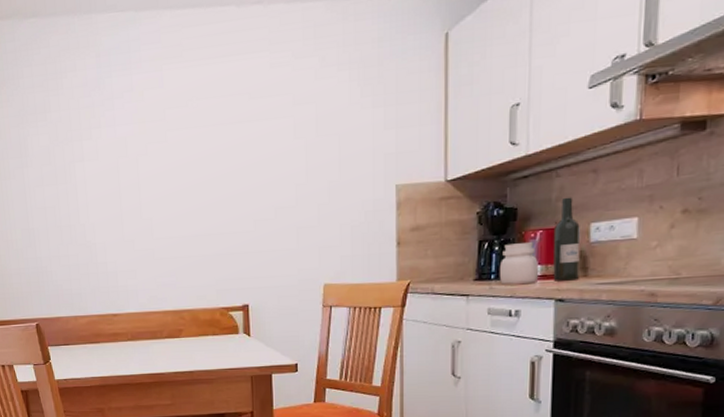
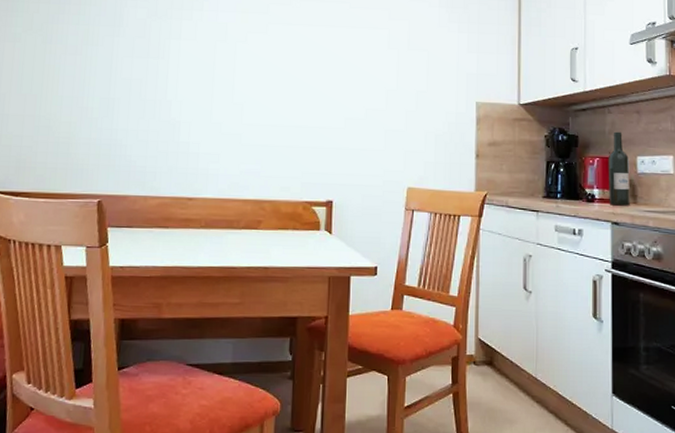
jar: present [499,242,538,286] -> none [564,167,596,206]

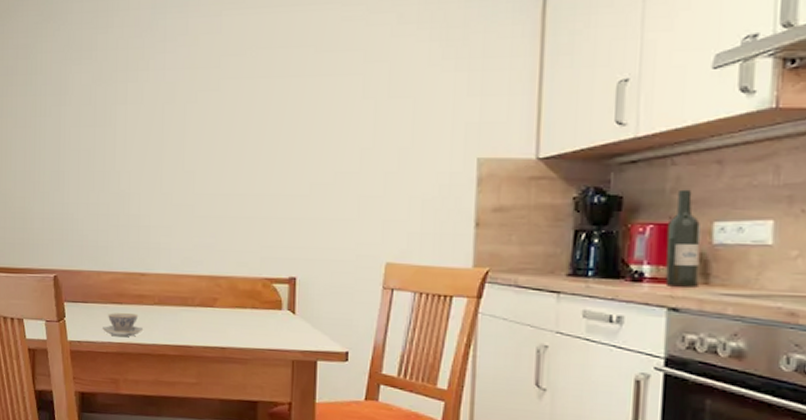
teacup: none [146,237,189,261] -> present [101,313,144,337]

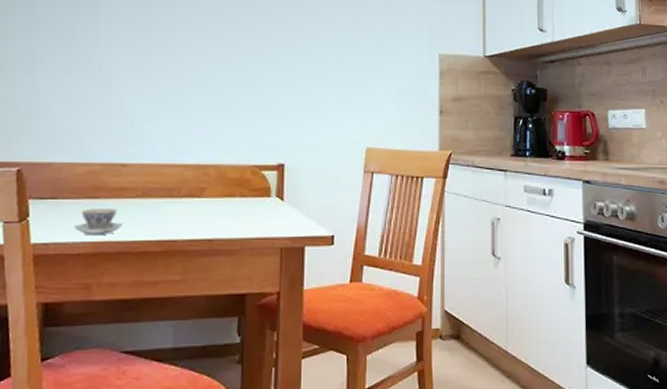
wine bottle: present [665,189,702,288] -> none [578,84,603,163]

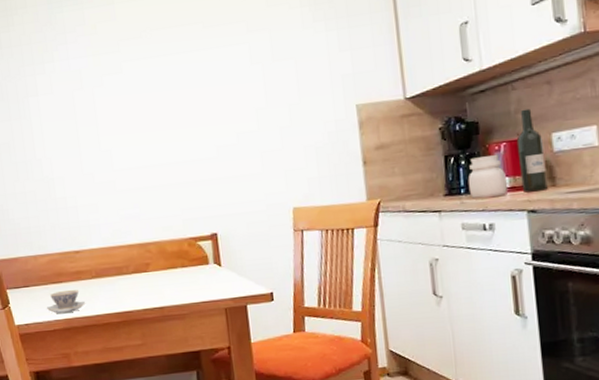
jar: none [533,123,567,164] -> present [467,155,507,200]
wine bottle: none [578,84,603,163] -> present [516,108,549,193]

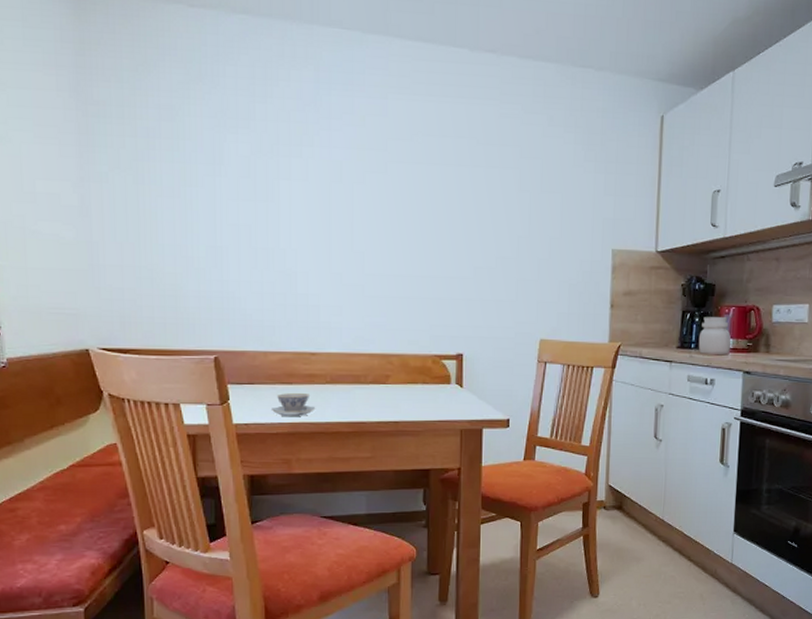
wine bottle: present [516,108,549,193] -> none [742,279,765,355]

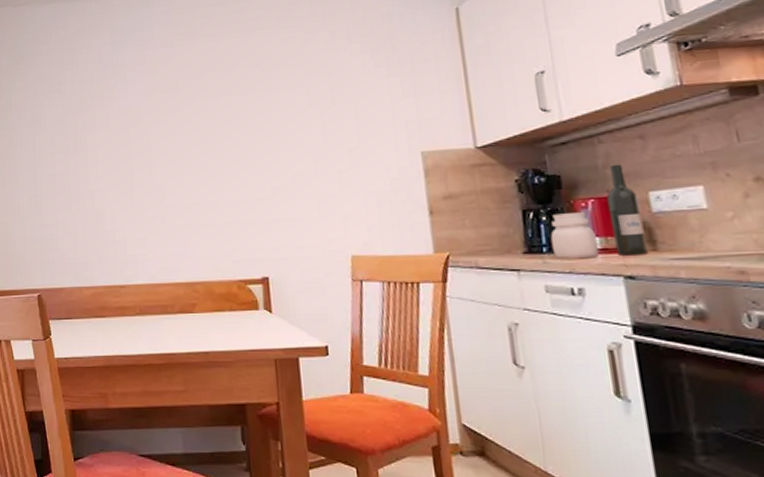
teacup: present [270,393,316,417] -> none [87,326,128,350]
wine bottle: none [742,279,765,355] -> present [606,164,649,256]

